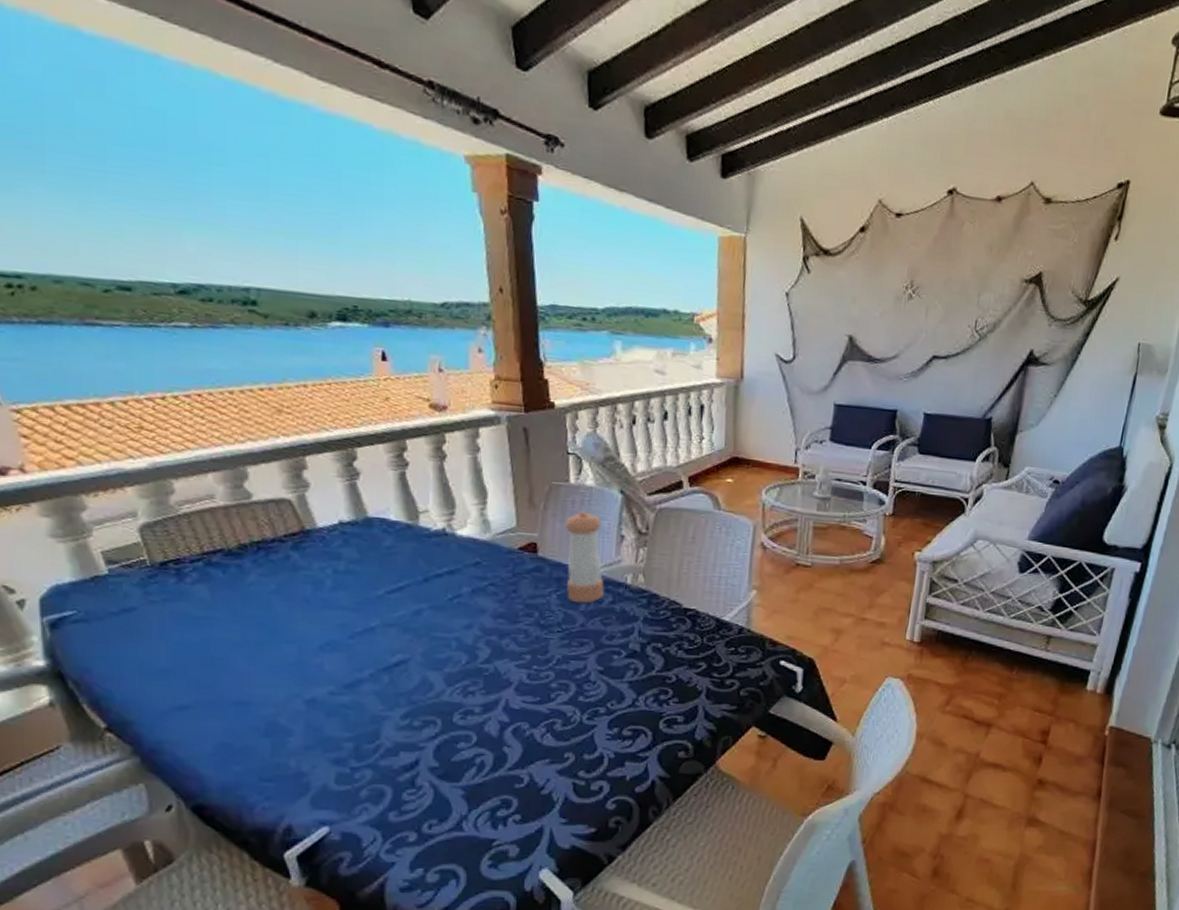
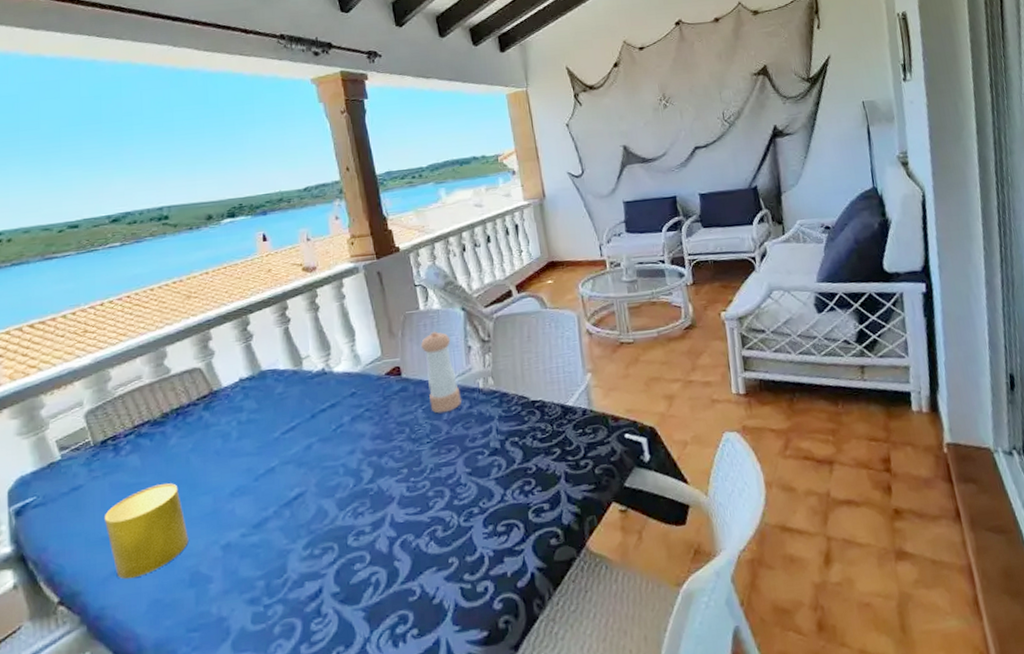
cup: none [162,623,266,718] -> present [104,483,189,579]

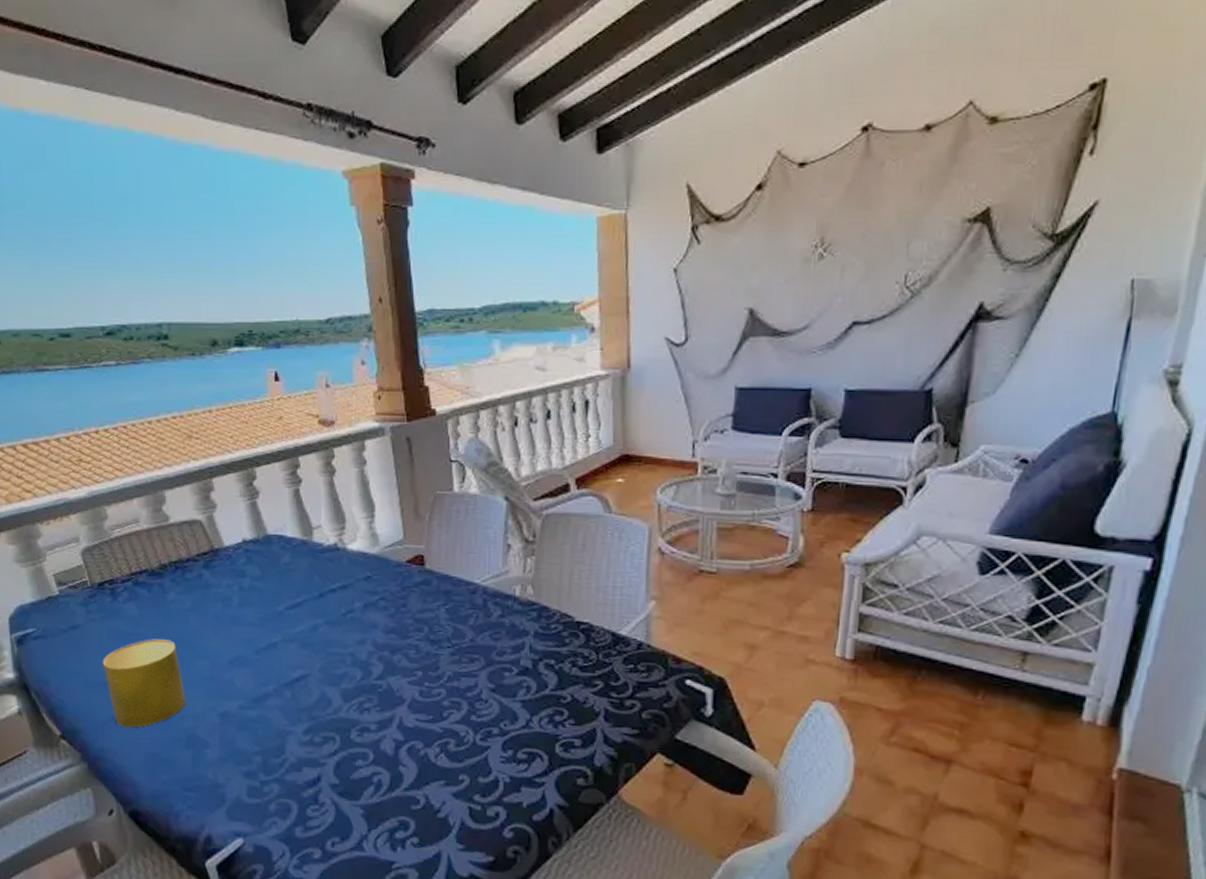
pepper shaker: present [421,331,462,413] -> none [451,519,492,617]

